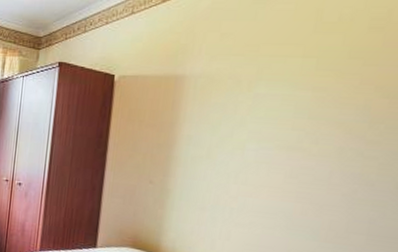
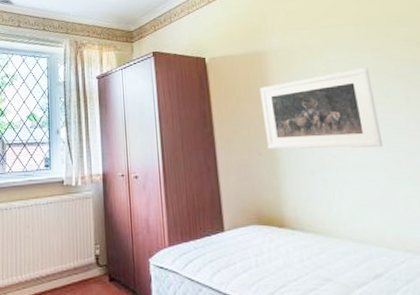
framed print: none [161,108,303,196] -> present [259,68,382,150]

